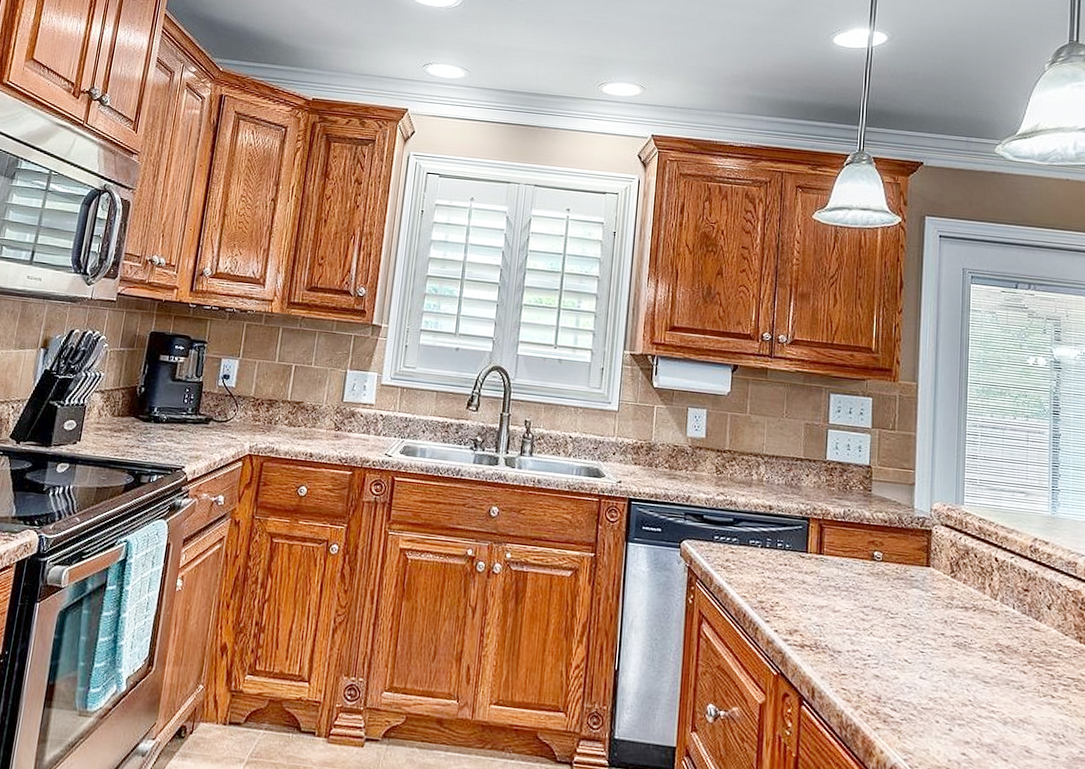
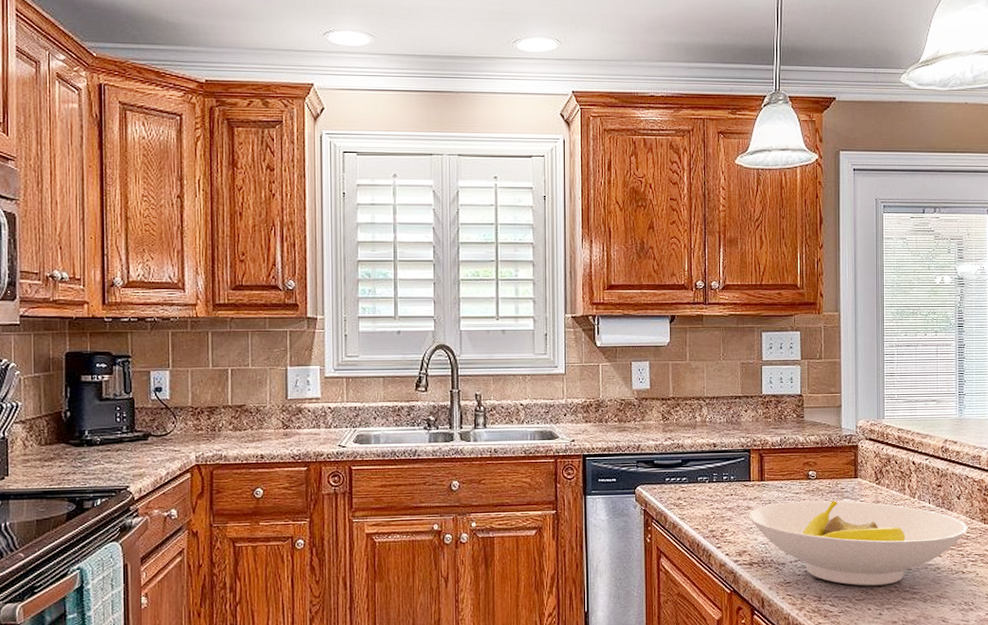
bowl: none [802,581,1061,696] -> present [748,500,969,586]

